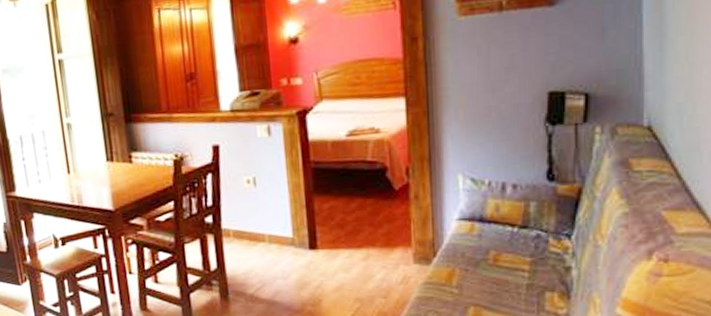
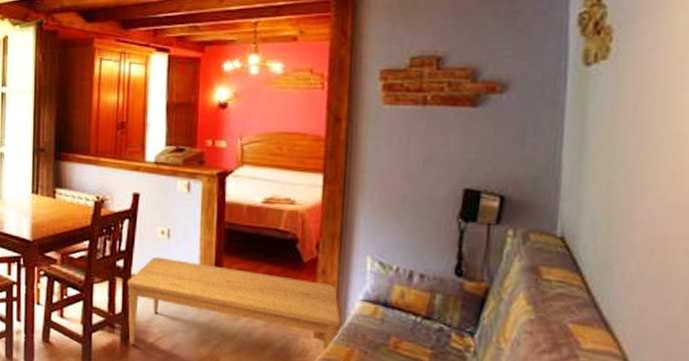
coffee table: none [218,206,438,299] -> present [127,256,340,350]

